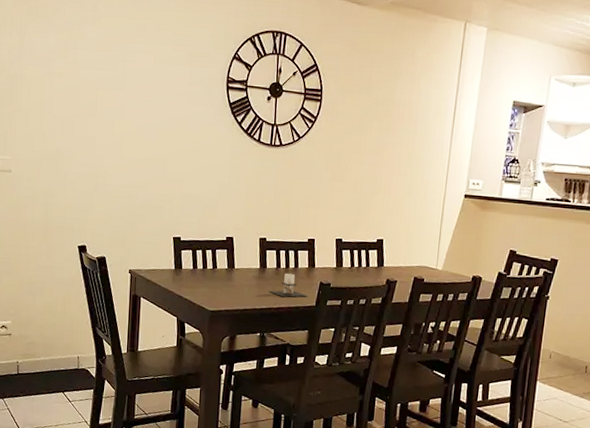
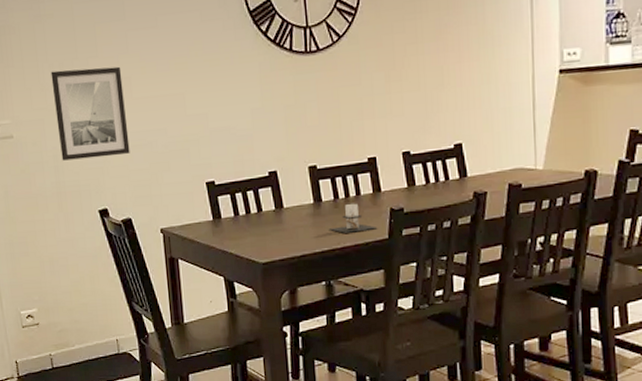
wall art: none [52,121,115,203] -> present [50,66,130,161]

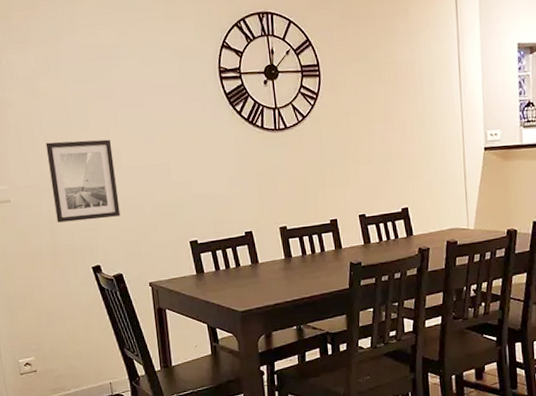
candle: present [328,203,378,233] -> none [298,258,340,284]

